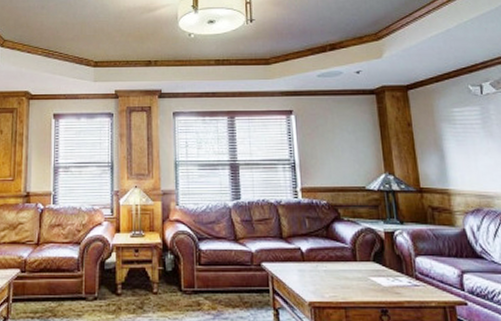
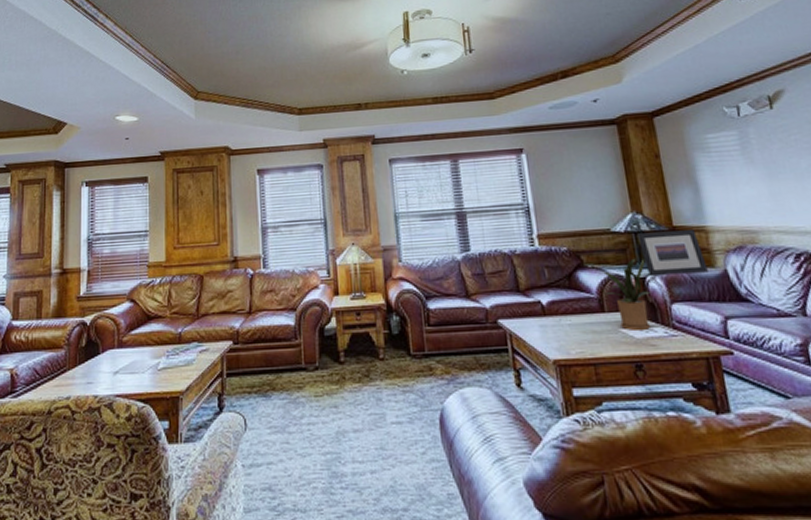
house plant: none [356,214,400,280] -> present [601,258,653,332]
picture frame: none [389,192,449,232] -> present [638,230,708,277]

